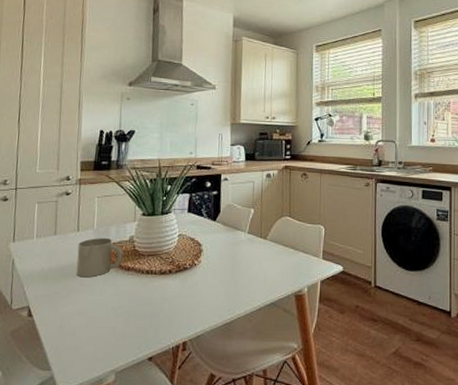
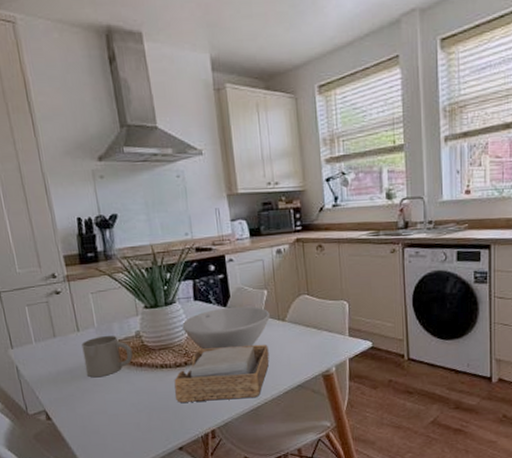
napkin holder: none [155,258,248,312] -> present [174,344,270,403]
bowl: none [173,221,254,261] -> present [182,306,270,350]

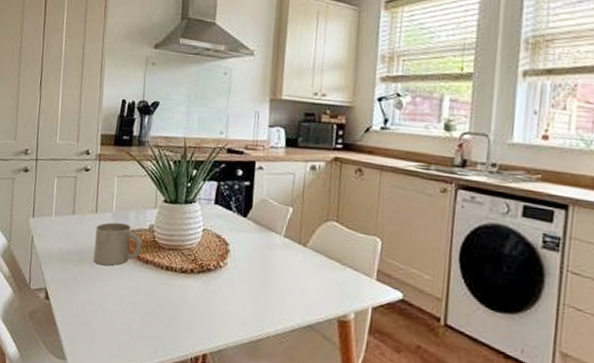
napkin holder: present [174,344,270,403] -> none [174,257,283,329]
bowl: present [182,306,270,350] -> none [197,217,291,267]

